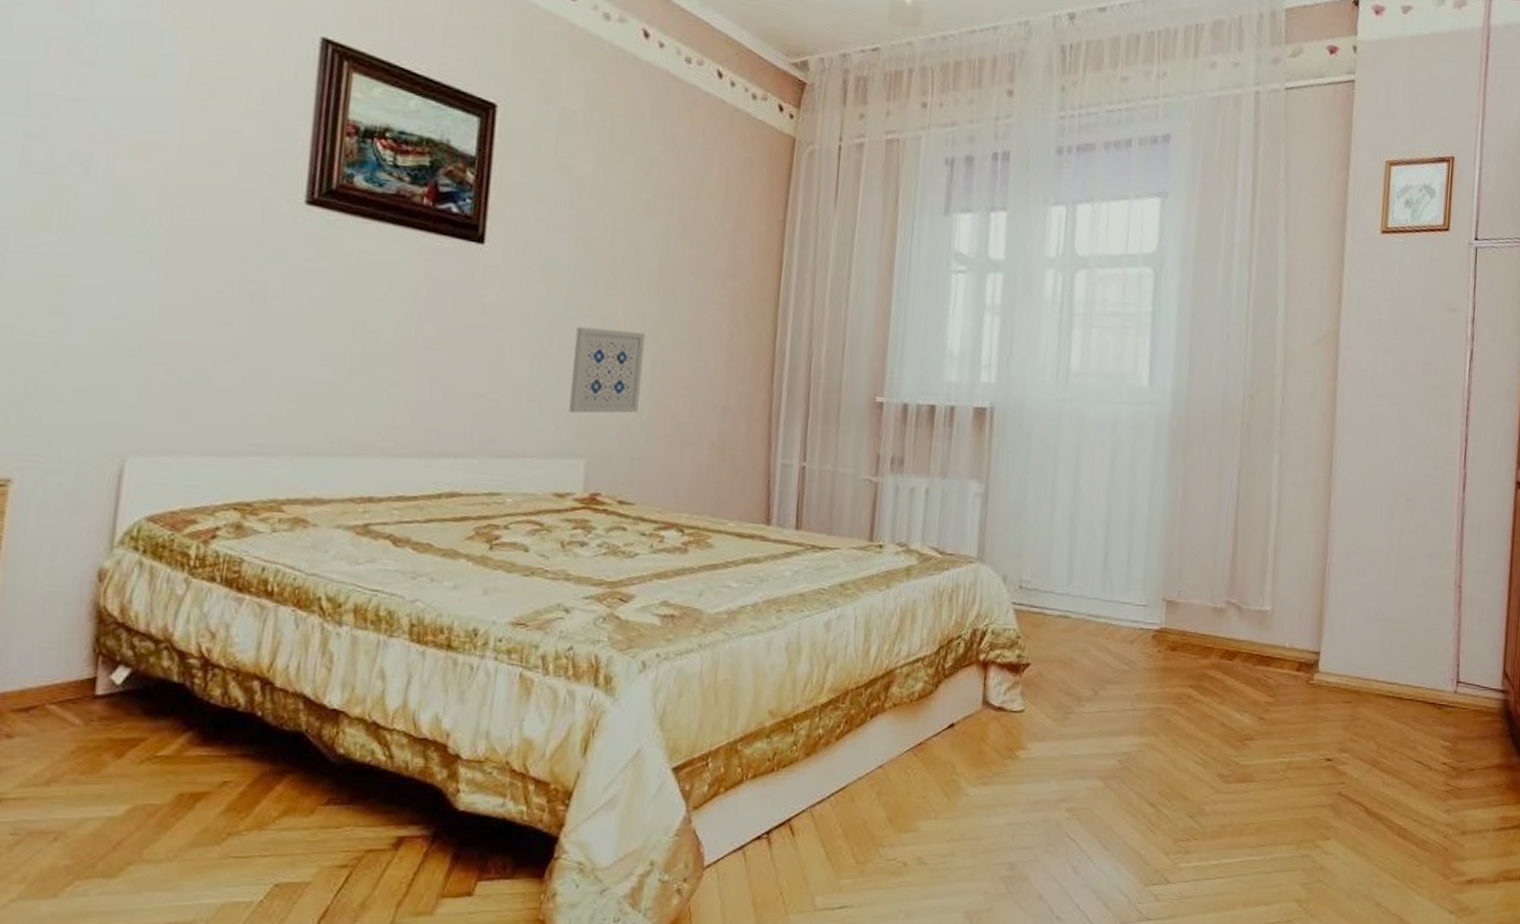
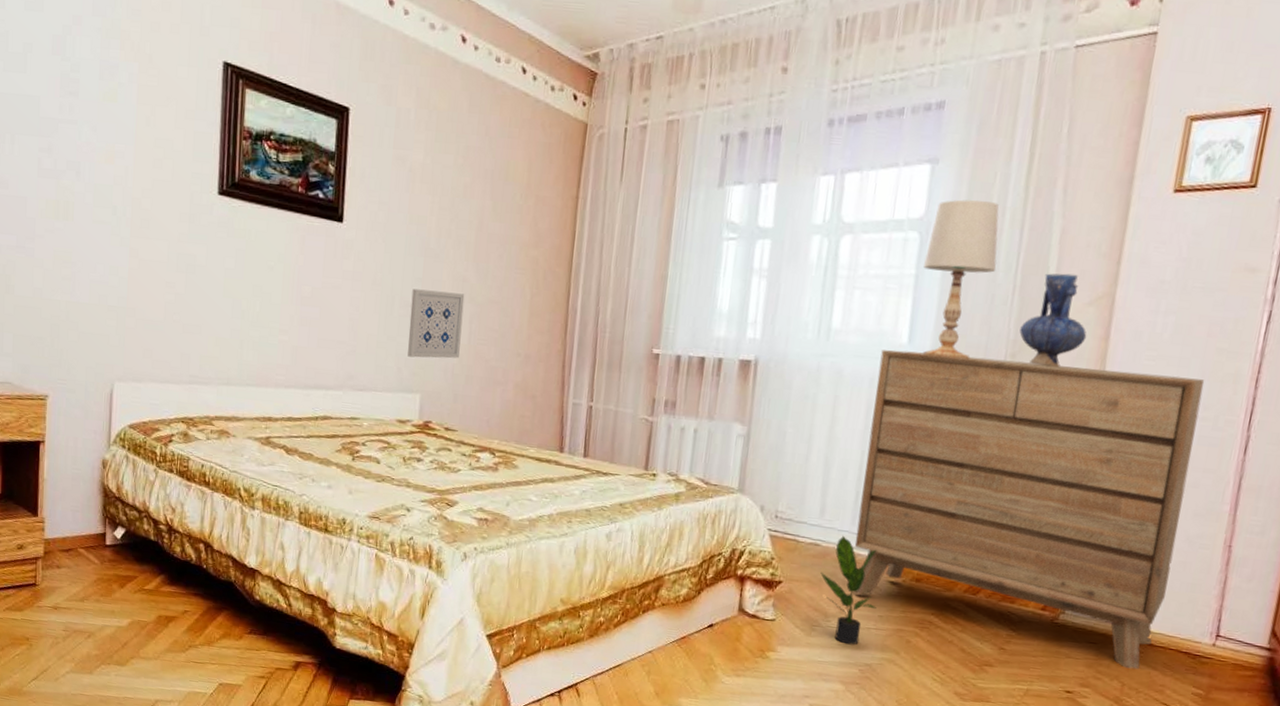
potted plant: none [1071,604,1132,732] -> present [821,535,878,645]
dresser: none [1105,393,1424,727] -> present [854,349,1205,670]
table lamp: none [1160,235,1229,402] -> present [922,199,999,359]
vase: none [1255,311,1317,408] -> present [1019,273,1087,367]

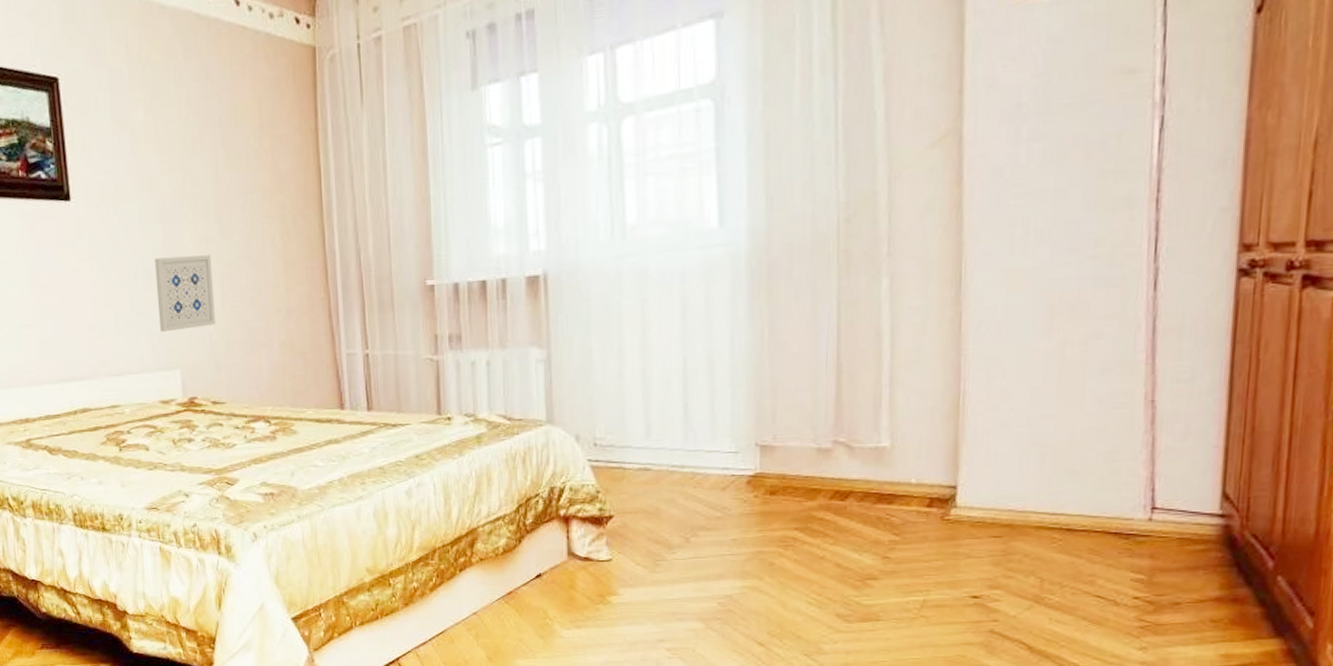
potted plant: present [821,535,878,645] -> none [656,454,728,576]
dresser: present [854,349,1205,670] -> none [689,211,1091,561]
table lamp: present [922,199,999,359] -> none [724,49,812,236]
vase: present [1019,273,1087,367] -> none [851,114,934,227]

